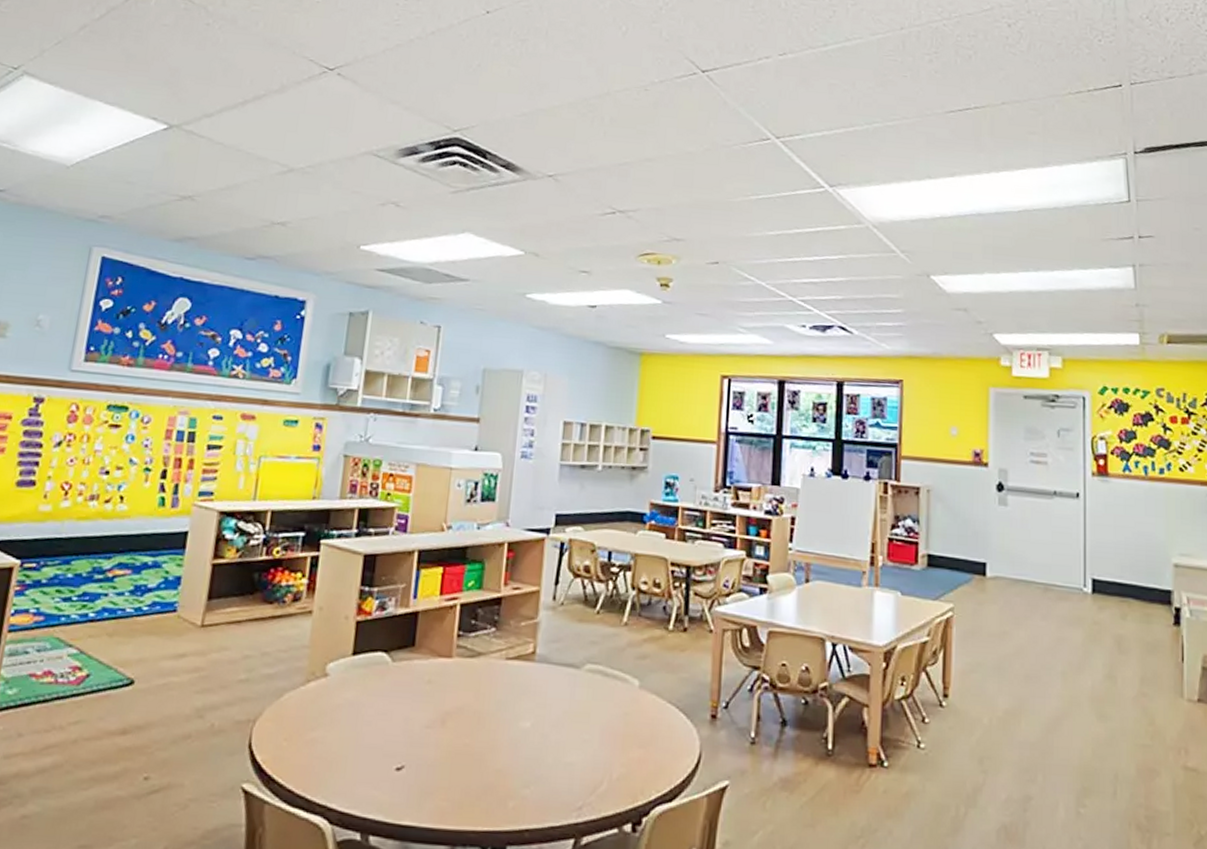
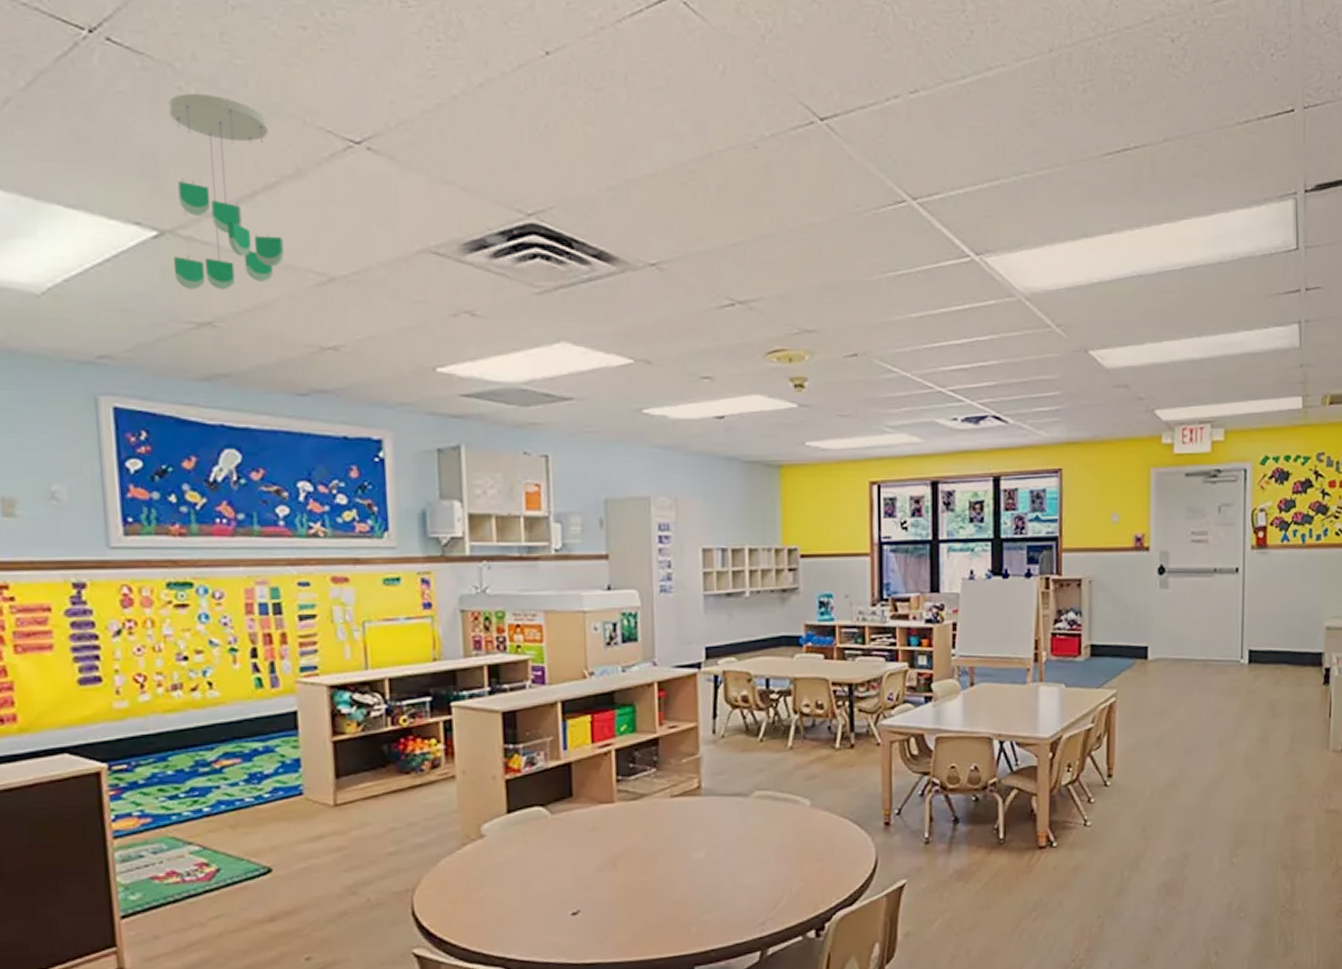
ceiling mobile: none [173,28,268,173] -> present [168,93,284,290]

